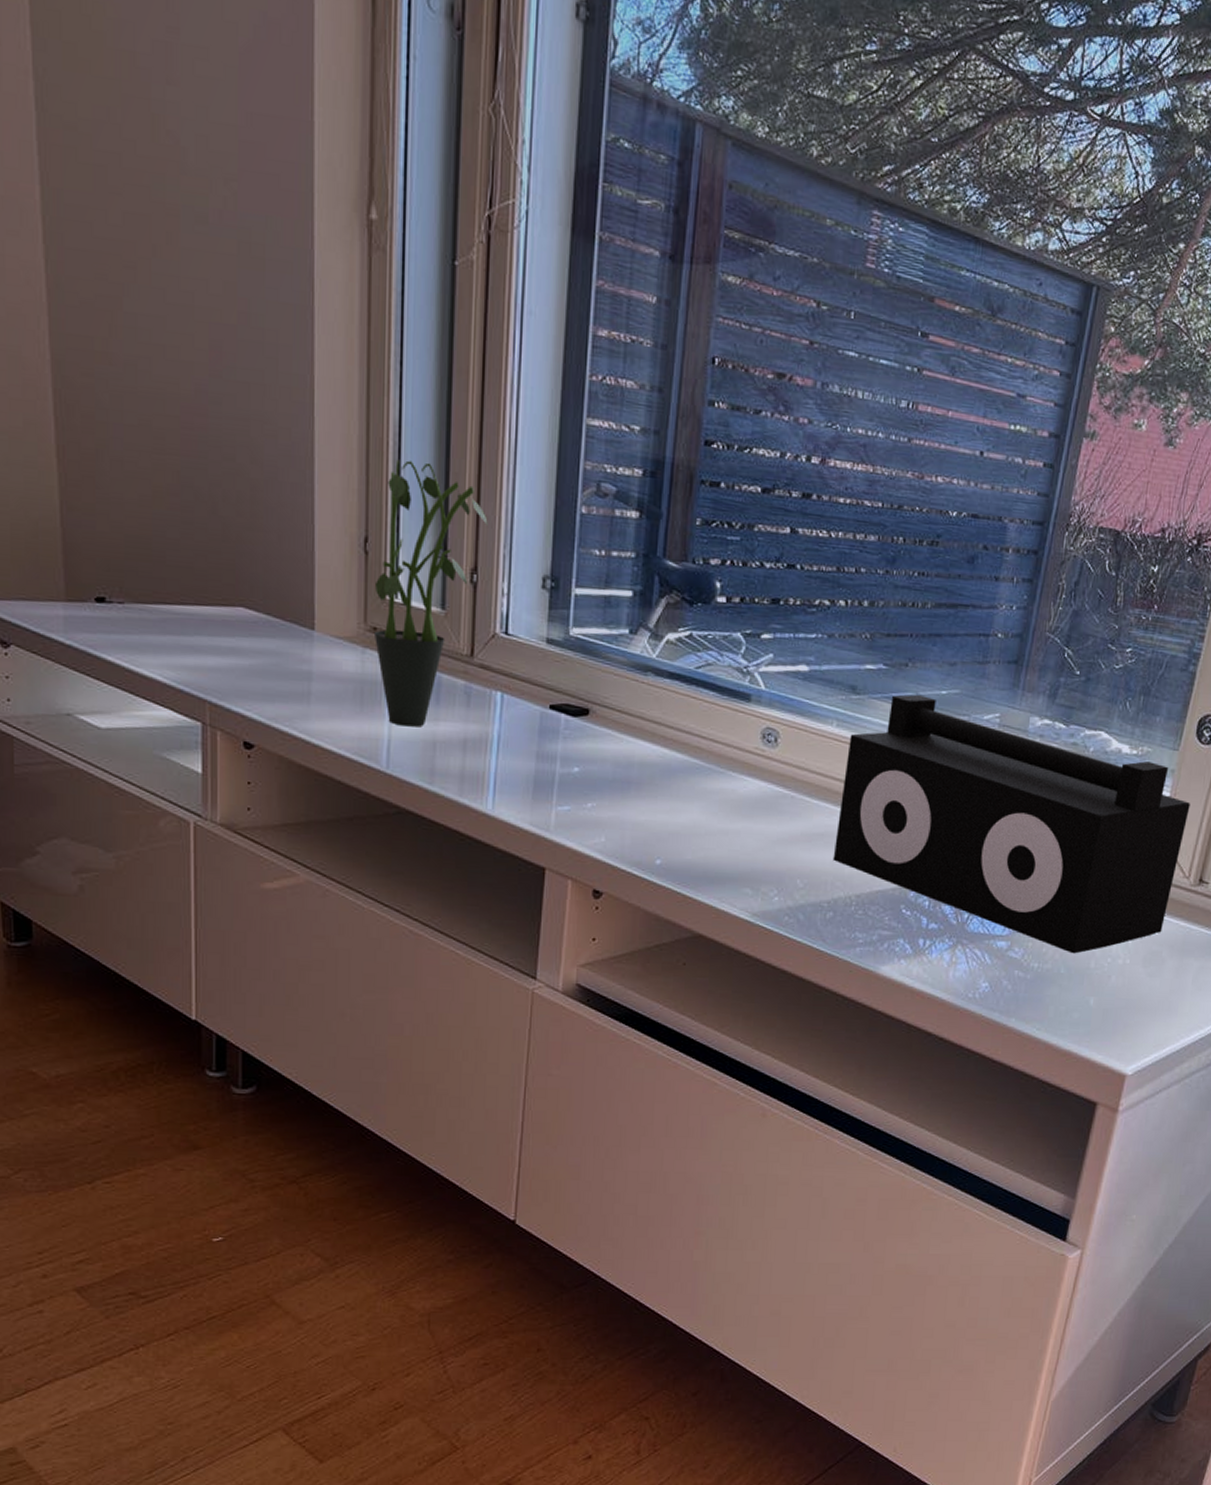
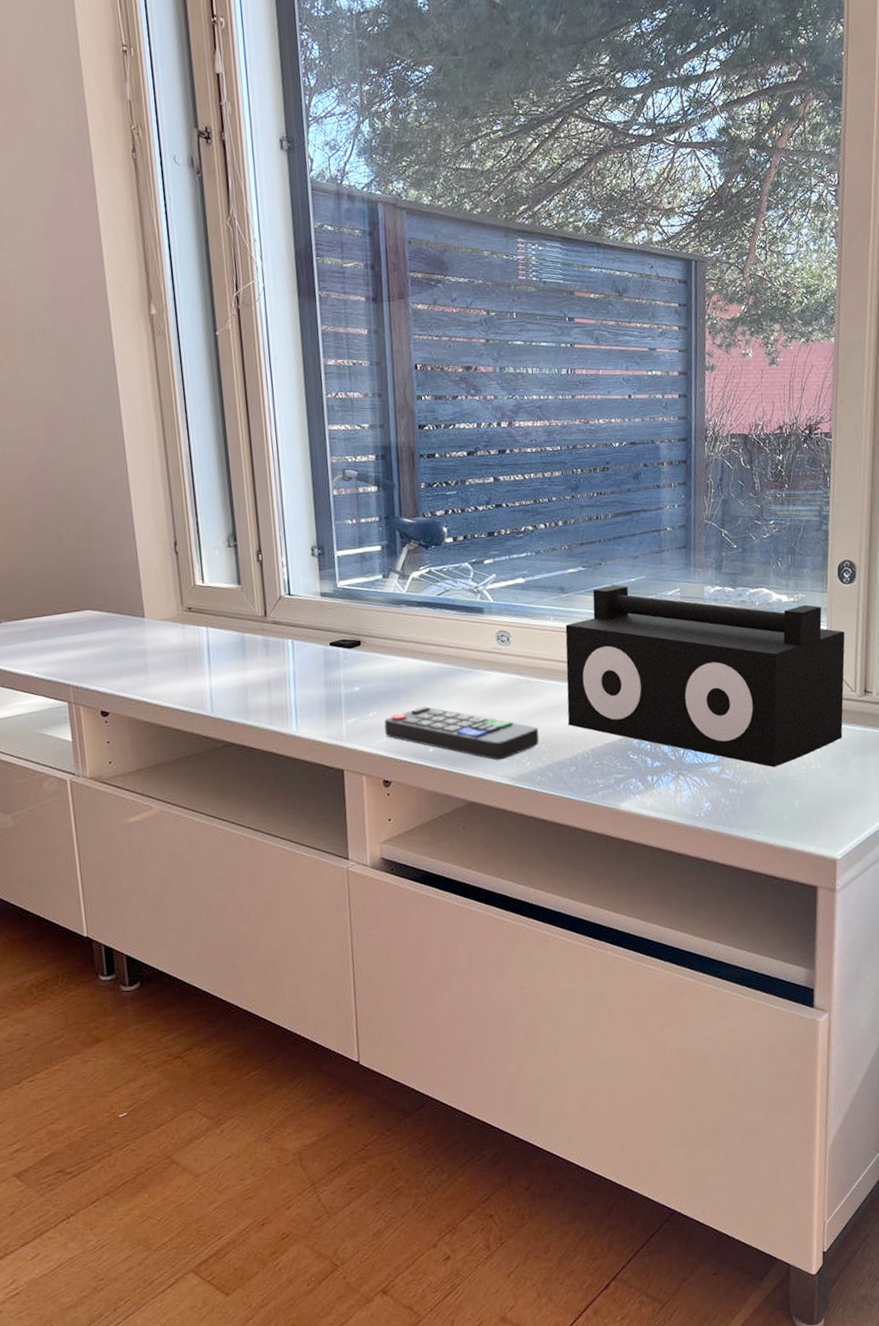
potted plant: present [375,459,488,727] -> none [186,479,265,679]
remote control: none [604,806,796,889] -> present [384,706,539,760]

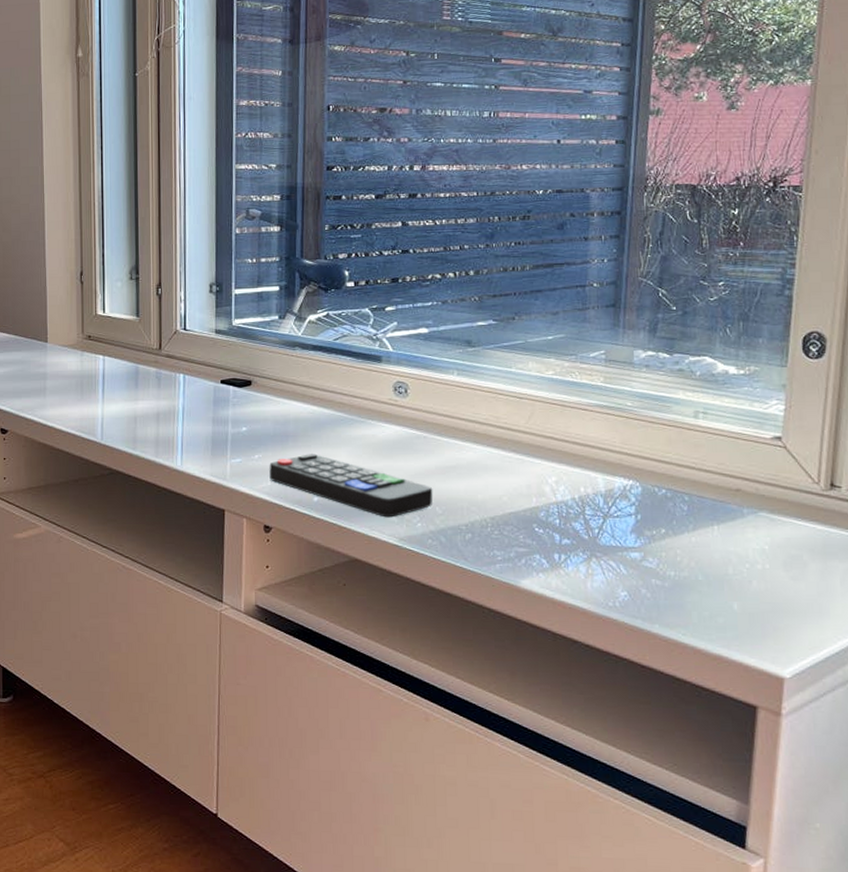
speaker: present [565,584,845,768] -> none [466,341,808,561]

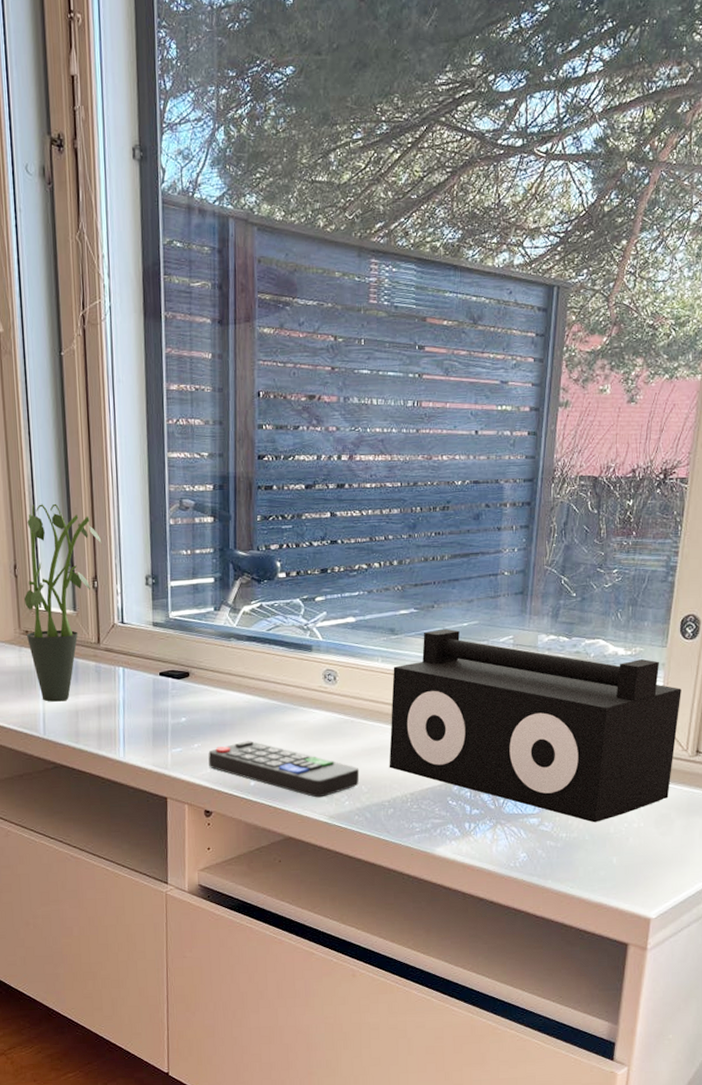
potted plant: none [89,213,167,407] -> present [24,503,102,702]
speaker: none [466,341,808,561] -> present [389,628,681,823]

